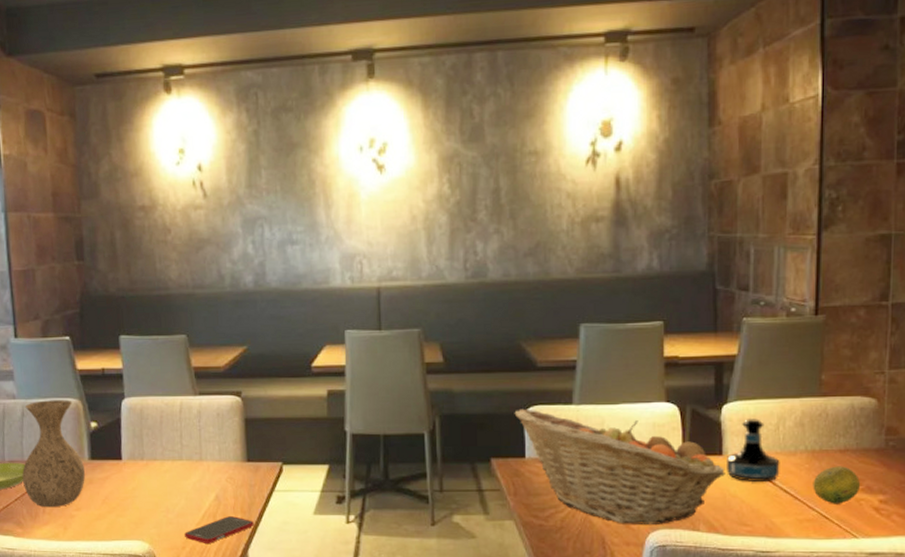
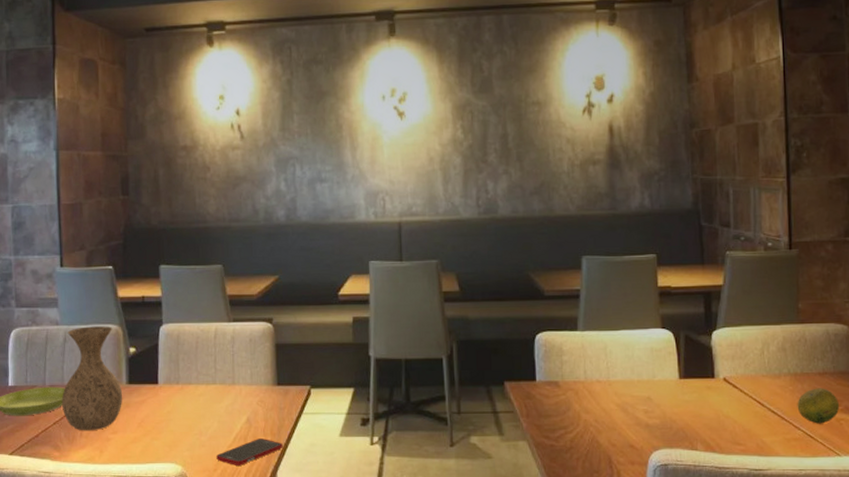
fruit basket: present [514,409,725,524] -> none [525,334,718,444]
tequila bottle: present [727,419,780,481] -> none [719,344,767,403]

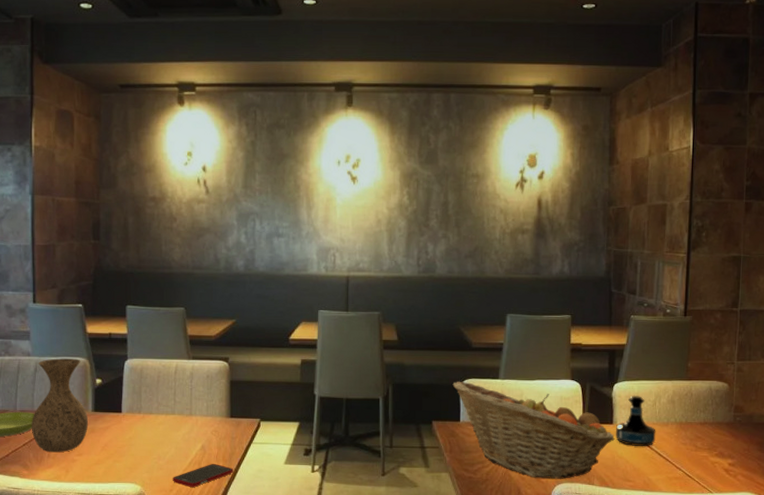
fruit basket: none [525,334,718,444] -> present [452,381,615,479]
tequila bottle: none [719,344,767,403] -> present [616,396,656,446]
fruit: present [797,388,840,424] -> none [680,435,716,466]

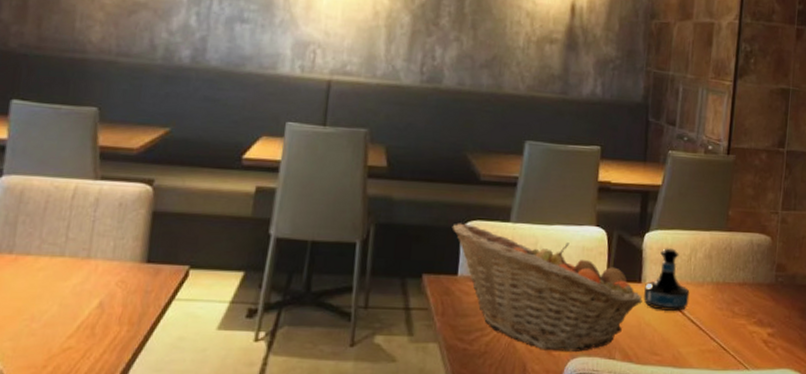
cell phone: present [173,464,233,487] -> none [49,328,142,362]

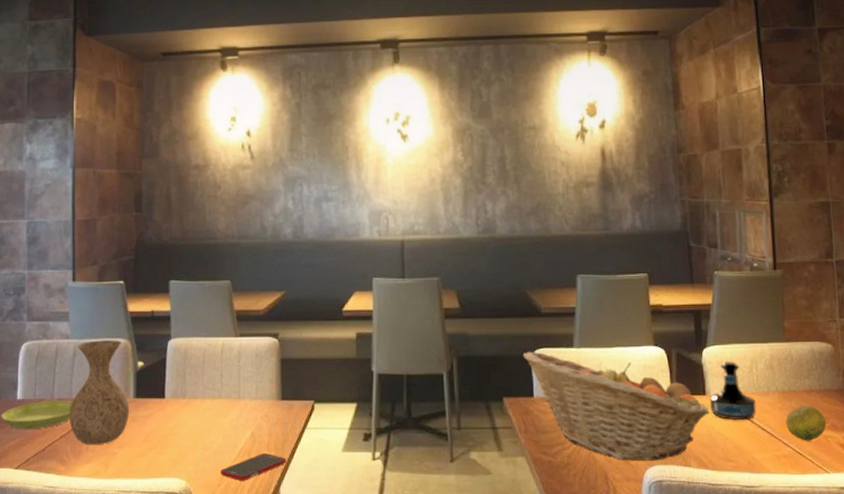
cell phone: none [49,328,142,362] -> present [220,453,286,481]
fruit: none [715,298,754,336] -> present [785,405,827,441]

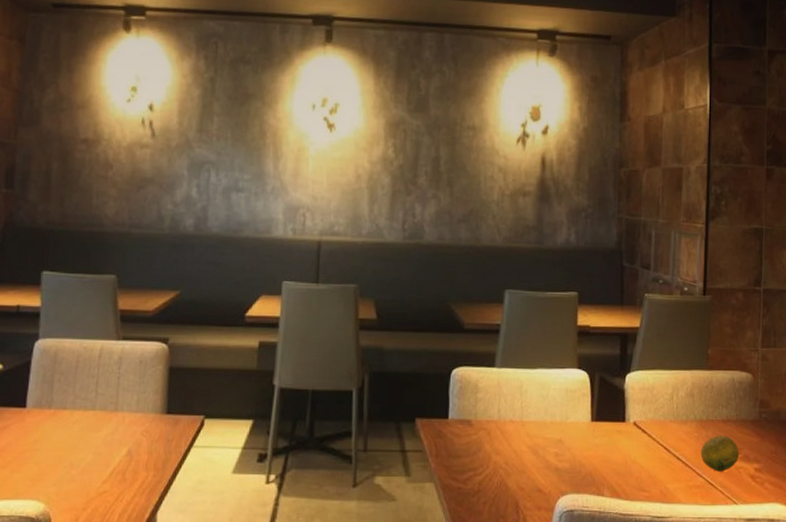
cell phone: present [220,453,286,481] -> none [87,474,167,504]
fruit basket: present [522,351,710,461] -> none [440,369,627,489]
tequila bottle: present [710,361,757,420] -> none [629,388,674,448]

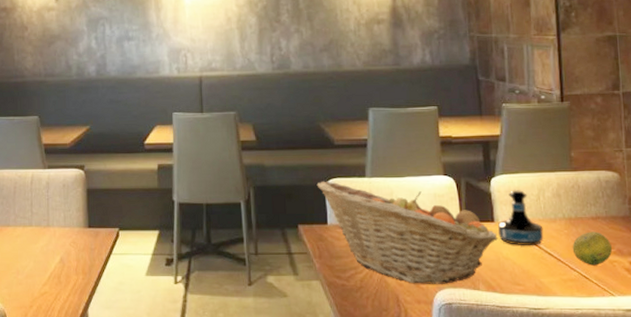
fruit basket: none [440,369,627,489] -> present [316,181,498,284]
tequila bottle: none [629,388,674,448] -> present [498,190,544,245]

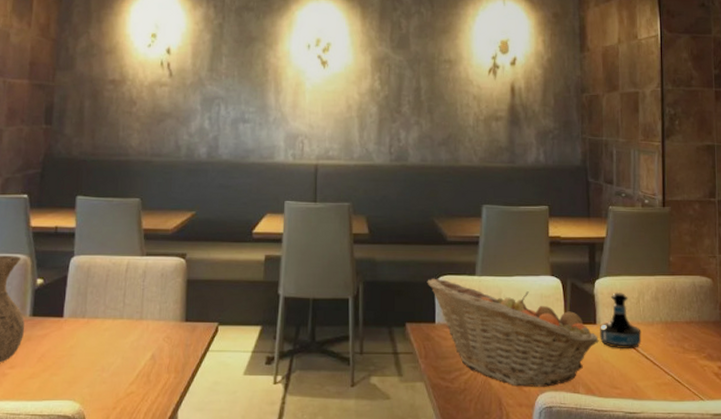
fruit: present [572,231,613,266] -> none [667,336,704,370]

